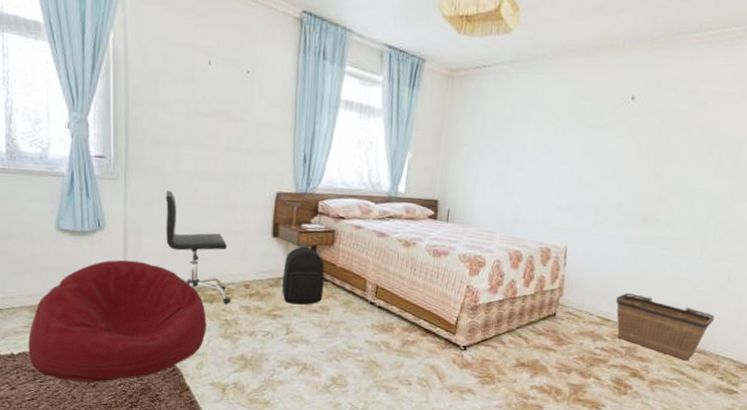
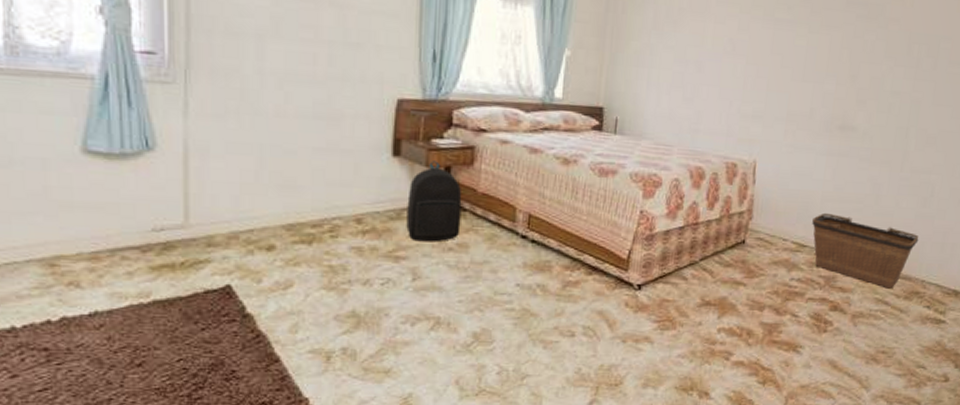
beanbag: present [28,259,206,383] -> none [38,190,303,361]
chair: present [165,190,232,305] -> none [243,97,338,246]

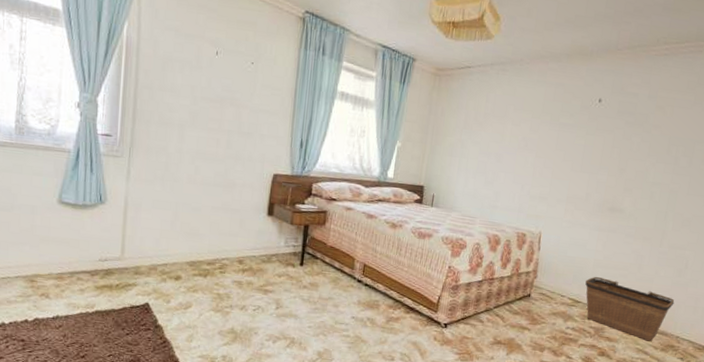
backpack: present [406,161,462,242] -> none [274,220,316,281]

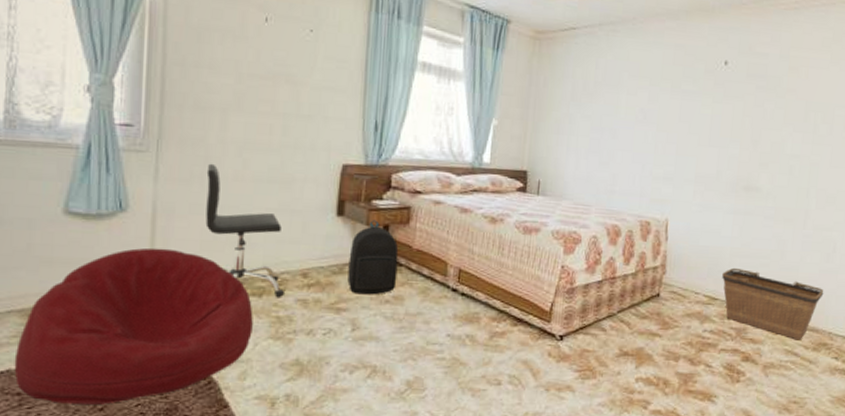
beanbag: none [19,233,200,353] -> present [14,247,253,406]
chair: none [165,168,225,279] -> present [205,163,286,298]
backpack: none [274,220,316,281] -> present [347,220,399,295]

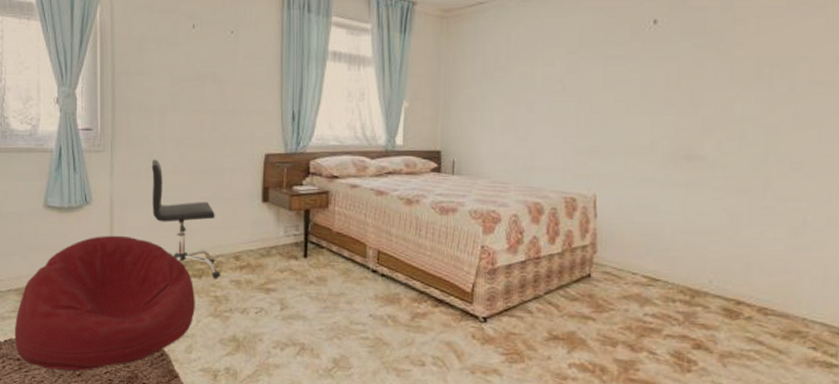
backpack: present [347,220,399,295] -> none [275,205,320,276]
bicycle basket: present [722,267,824,340] -> none [663,245,794,327]

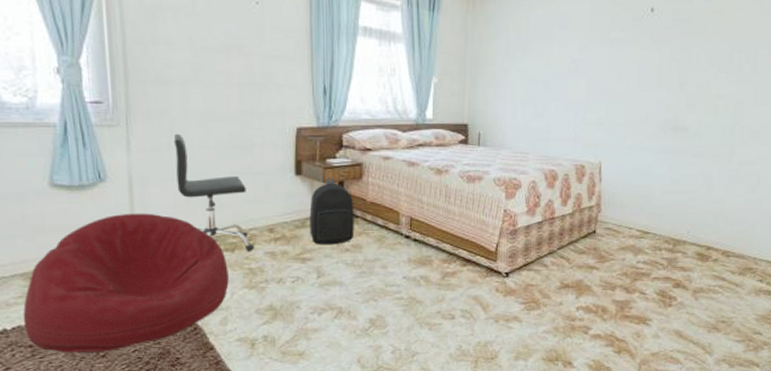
backpack: none [275,205,320,276] -> present [309,177,354,245]

